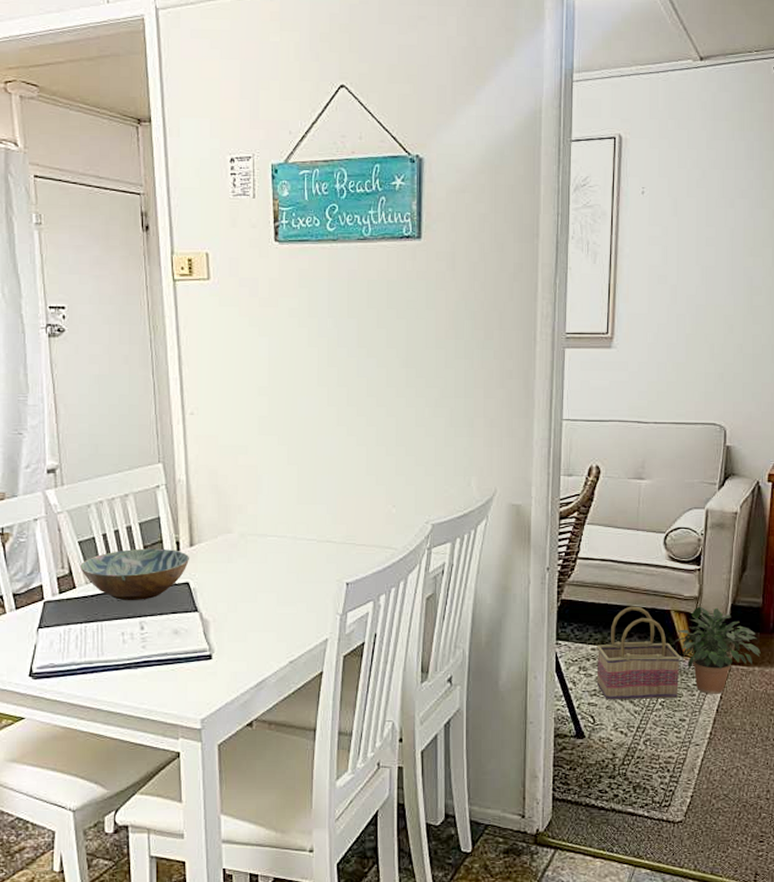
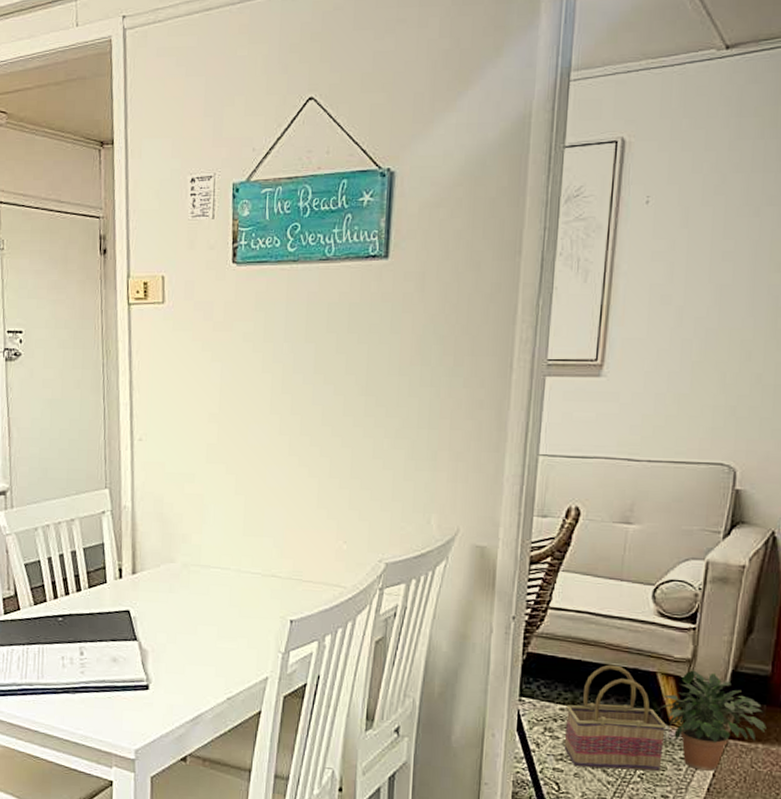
bowl: present [80,548,190,601] -> none [25,574,132,626]

